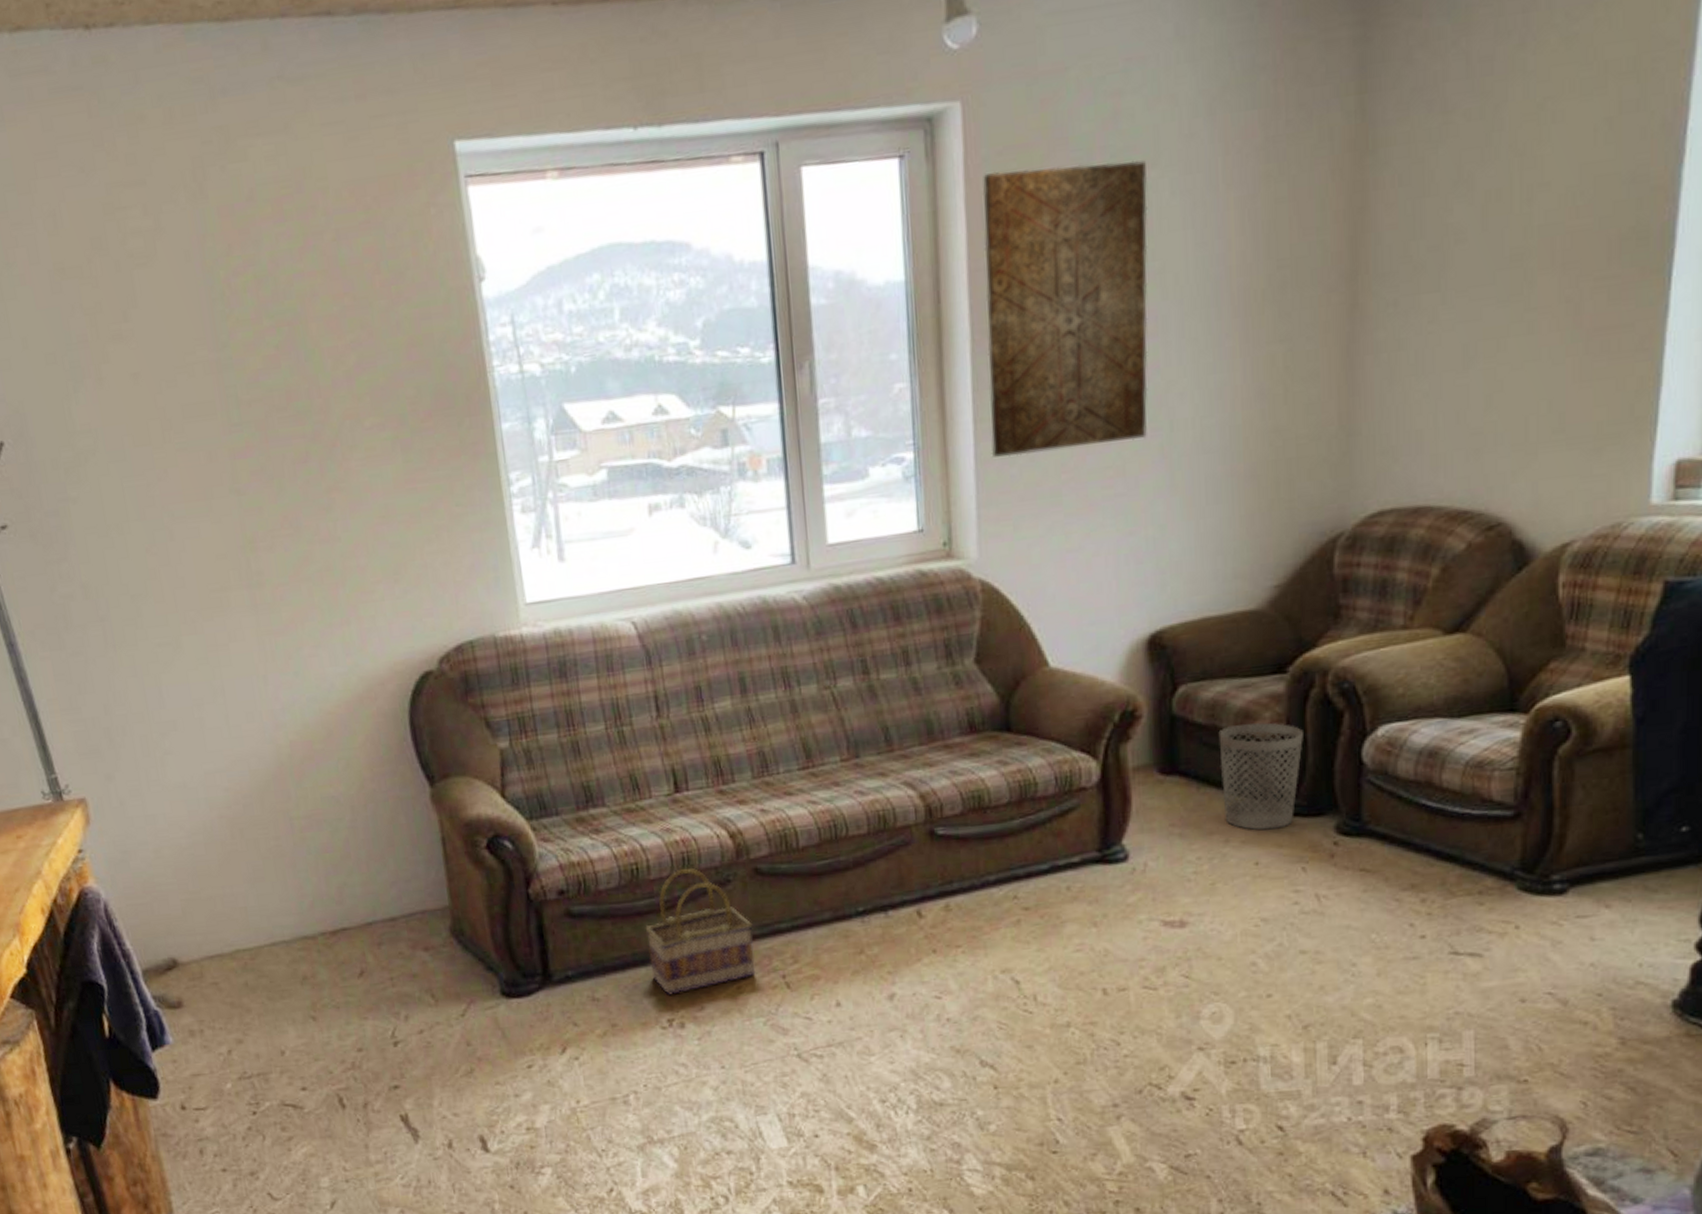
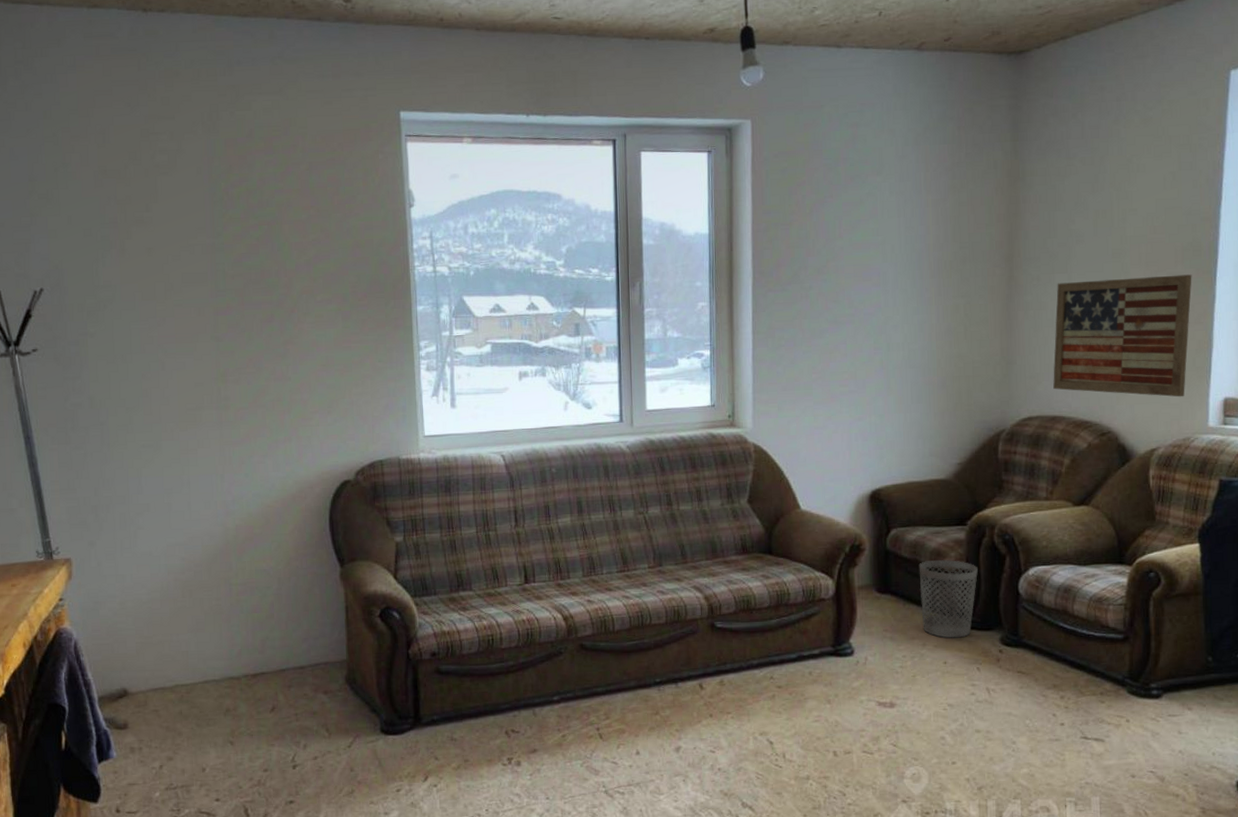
basket: present [645,868,756,995] -> none [495,641,577,739]
wall art: present [982,160,1148,457] -> none [763,167,874,359]
wall art: none [1416,276,1634,469] -> present [1053,274,1192,397]

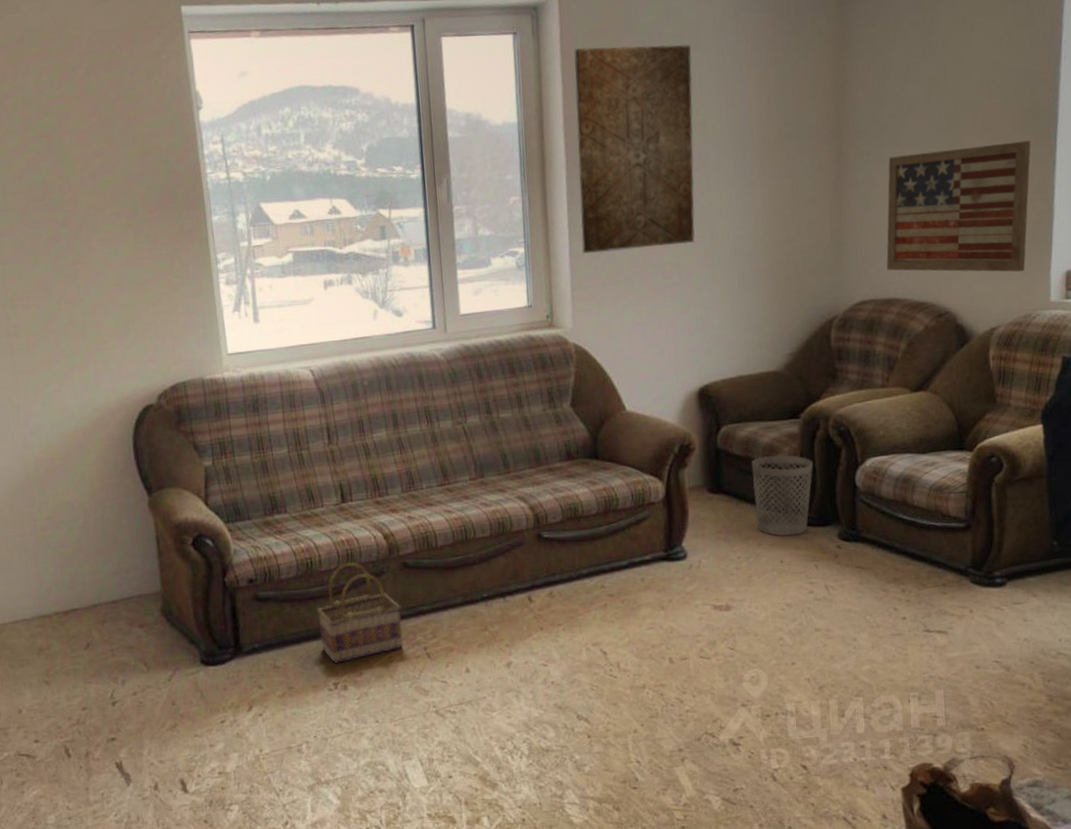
basket: none [495,641,577,739] -> present [317,562,404,664]
wall art: none [763,167,874,359] -> present [574,44,695,254]

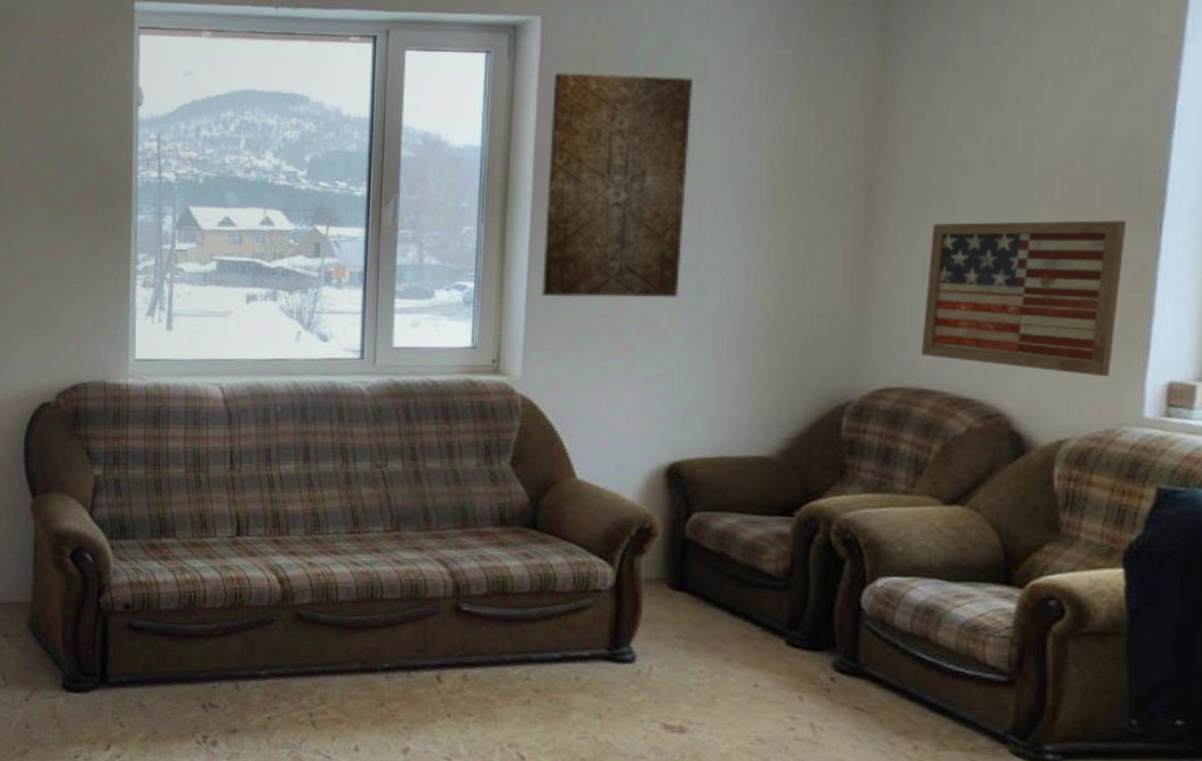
basket: present [317,562,404,664] -> none [194,602,289,714]
wastebasket: present [751,455,813,536] -> none [726,555,806,657]

